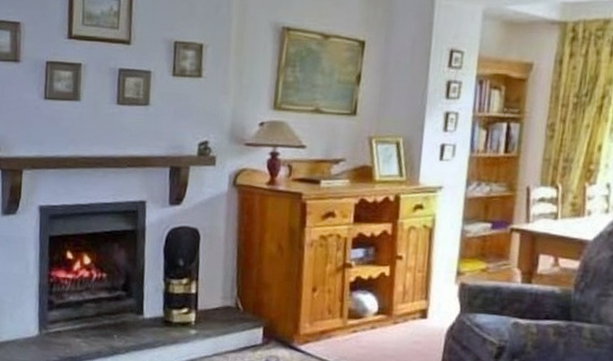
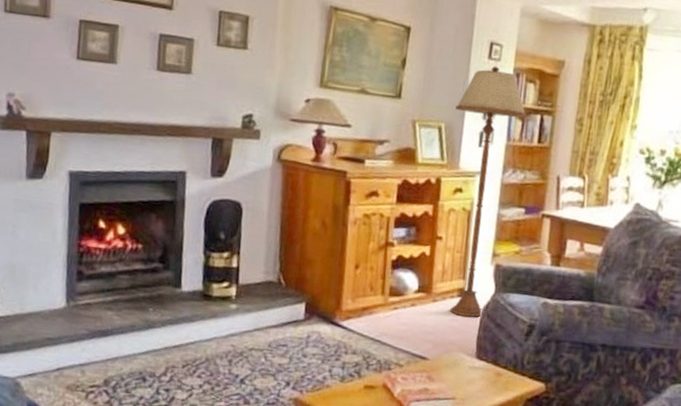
floor lamp: none [412,74,491,340] -> present [450,66,526,318]

